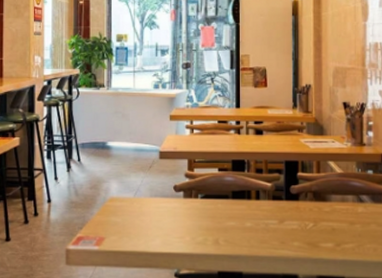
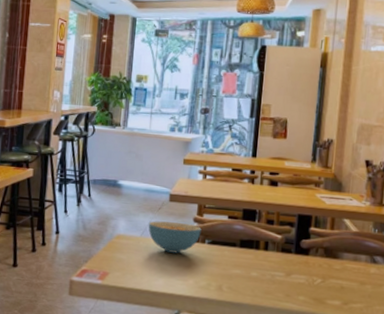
cereal bowl: none [140,179,193,211] -> present [148,221,202,254]

